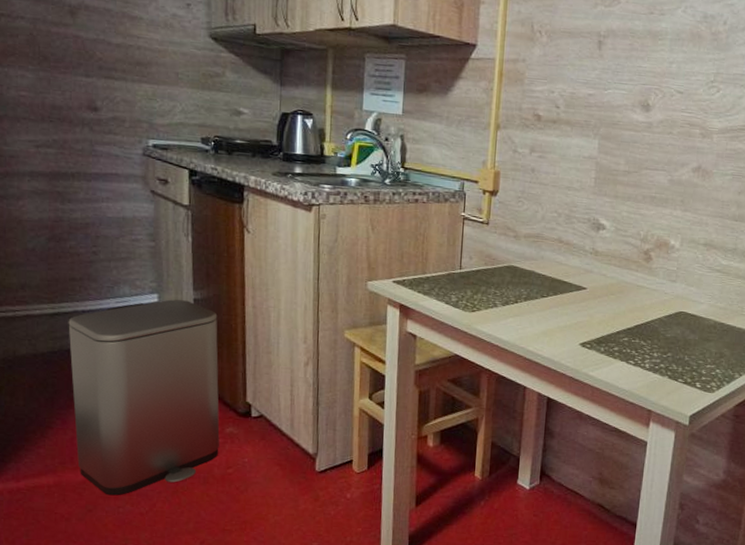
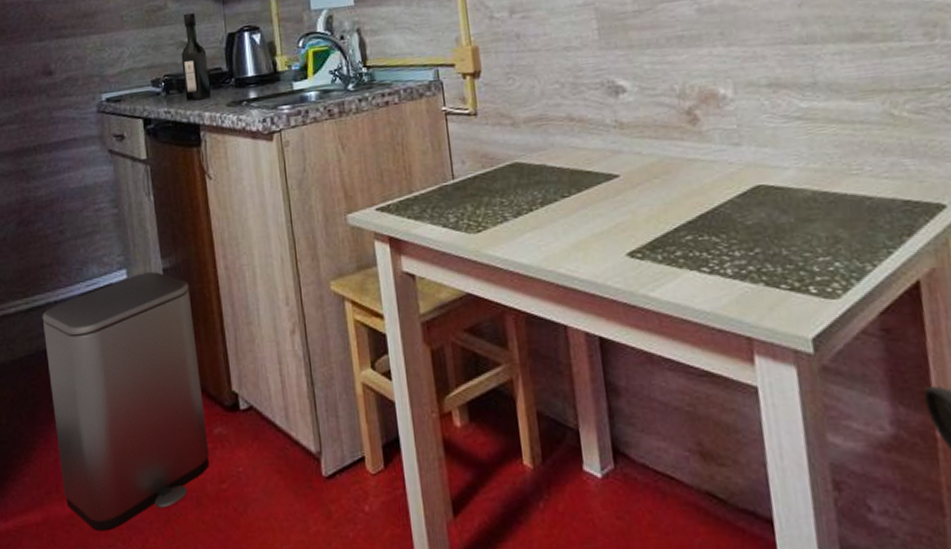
bottle: none [233,85,259,165] -> present [181,12,211,102]

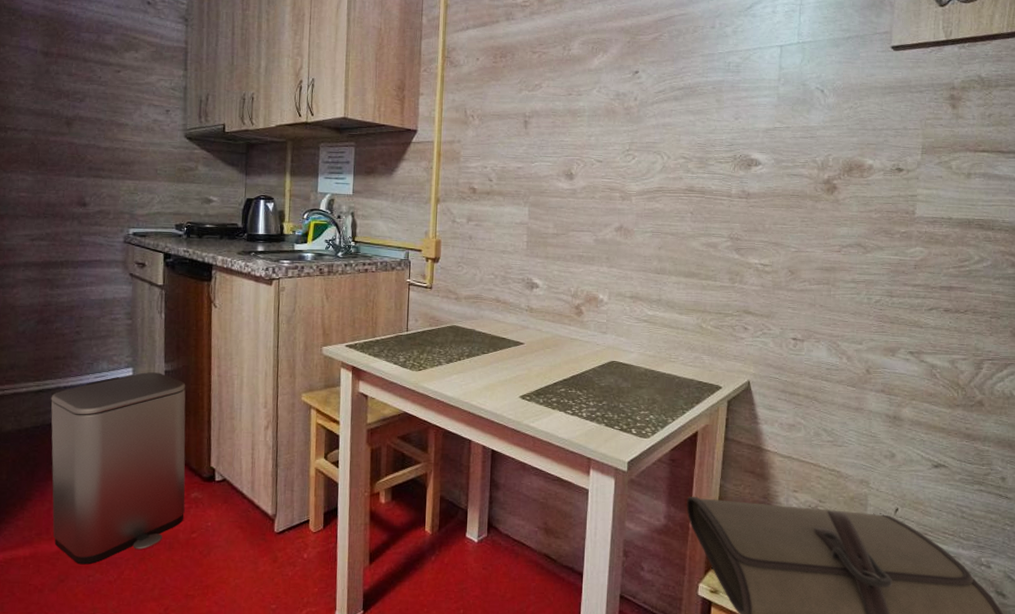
bottle: present [181,12,211,102] -> none [203,177,227,246]

